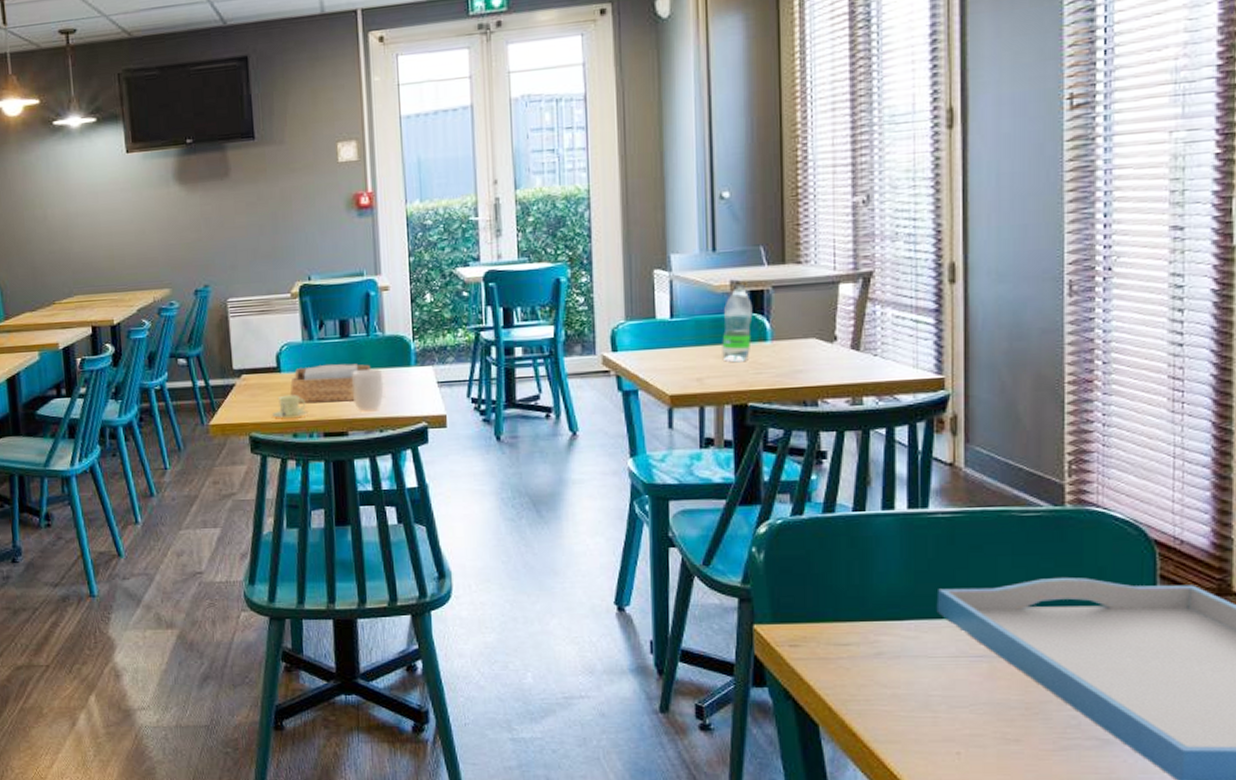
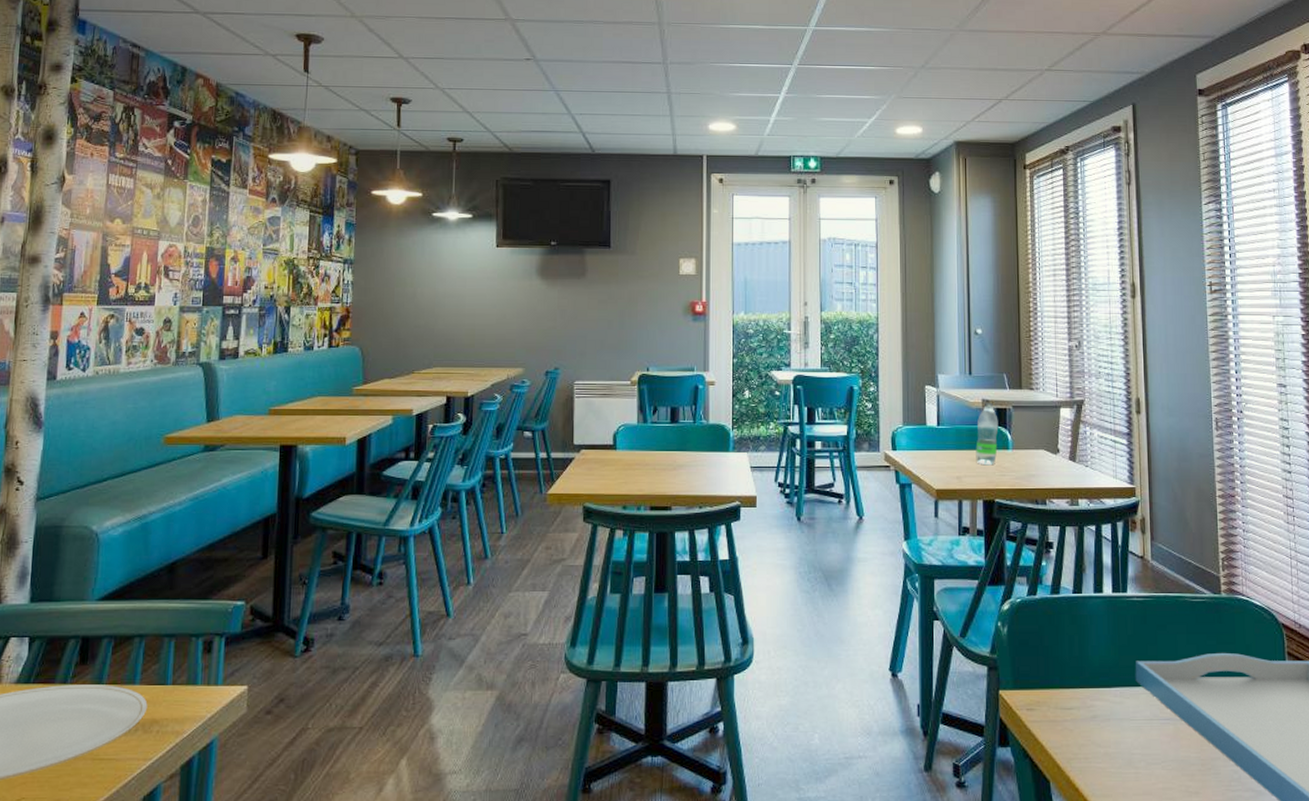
cup and saucer: present [271,394,308,419] -> none [604,470,638,492]
napkin holder: present [290,363,371,404] -> none [624,446,695,479]
cup: present [351,369,384,412] -> none [677,452,705,490]

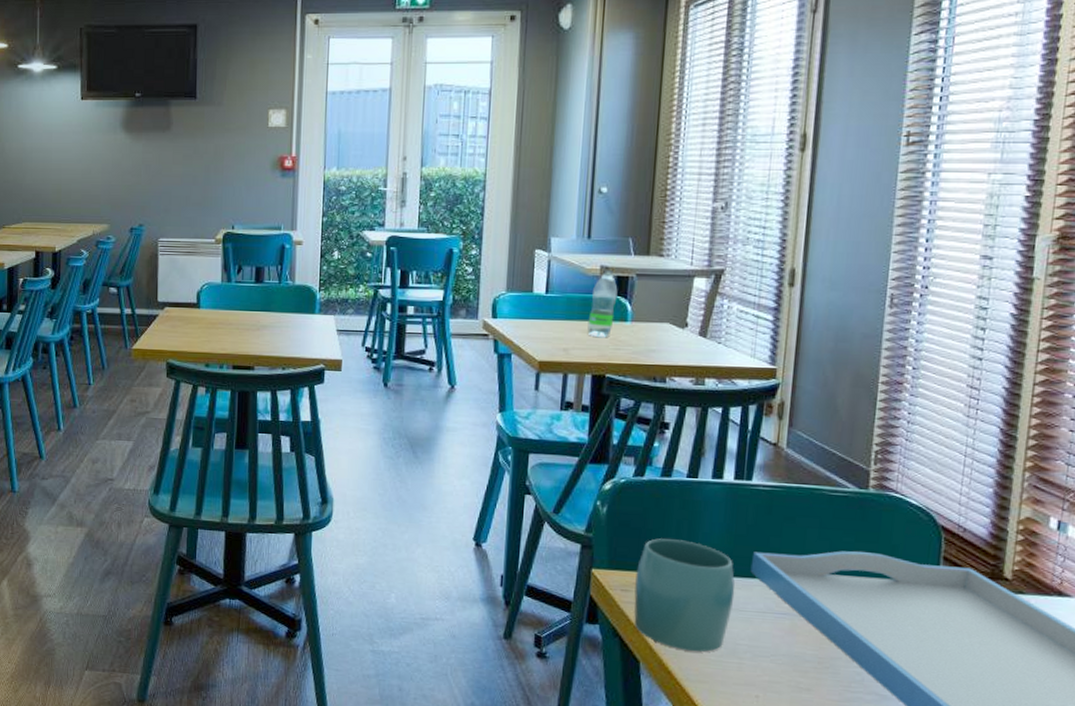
mug: none [1038,655,1125,765] -> present [633,538,735,652]

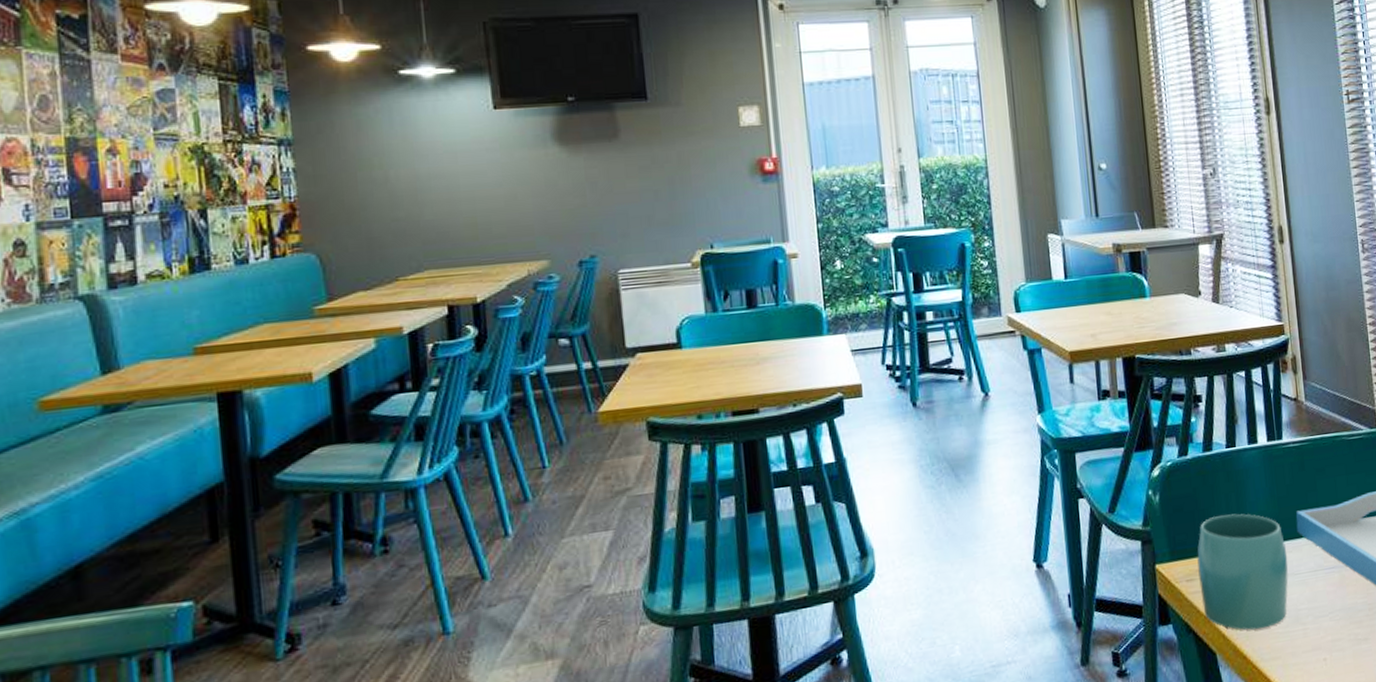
bottle: present [587,269,618,338] -> none [1109,246,1134,319]

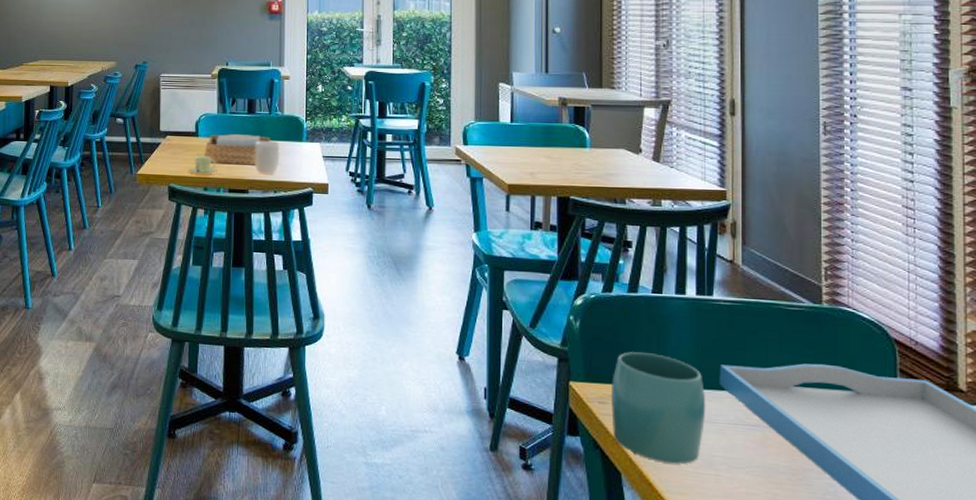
cup and saucer: none [671,372,714,400] -> present [187,155,217,175]
napkin holder: none [693,335,782,382] -> present [205,134,271,165]
cup: none [760,340,796,386] -> present [254,141,280,175]

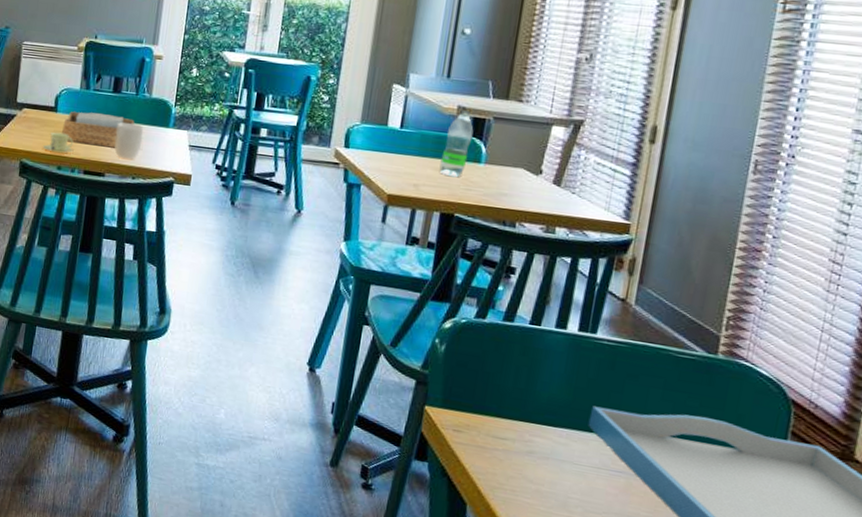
bottle: none [551,100,576,163] -> present [439,109,474,178]
mug: present [611,352,706,463] -> none [464,382,571,502]

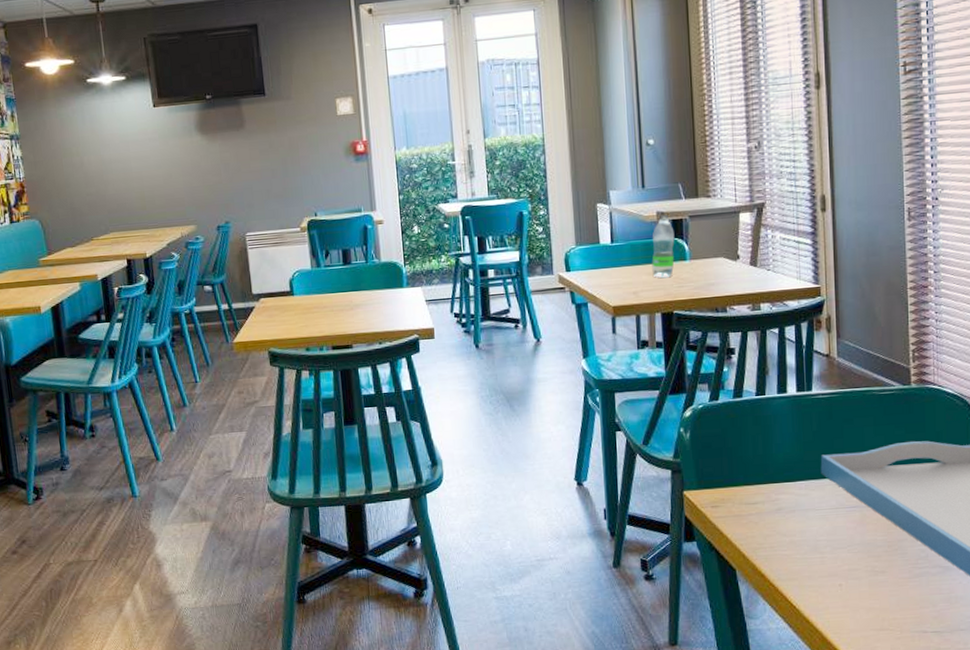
cup and saucer: present [42,132,74,154] -> none [286,314,318,336]
napkin holder: present [62,111,135,148] -> none [302,286,370,322]
cup: present [114,122,144,160] -> none [353,291,382,328]

